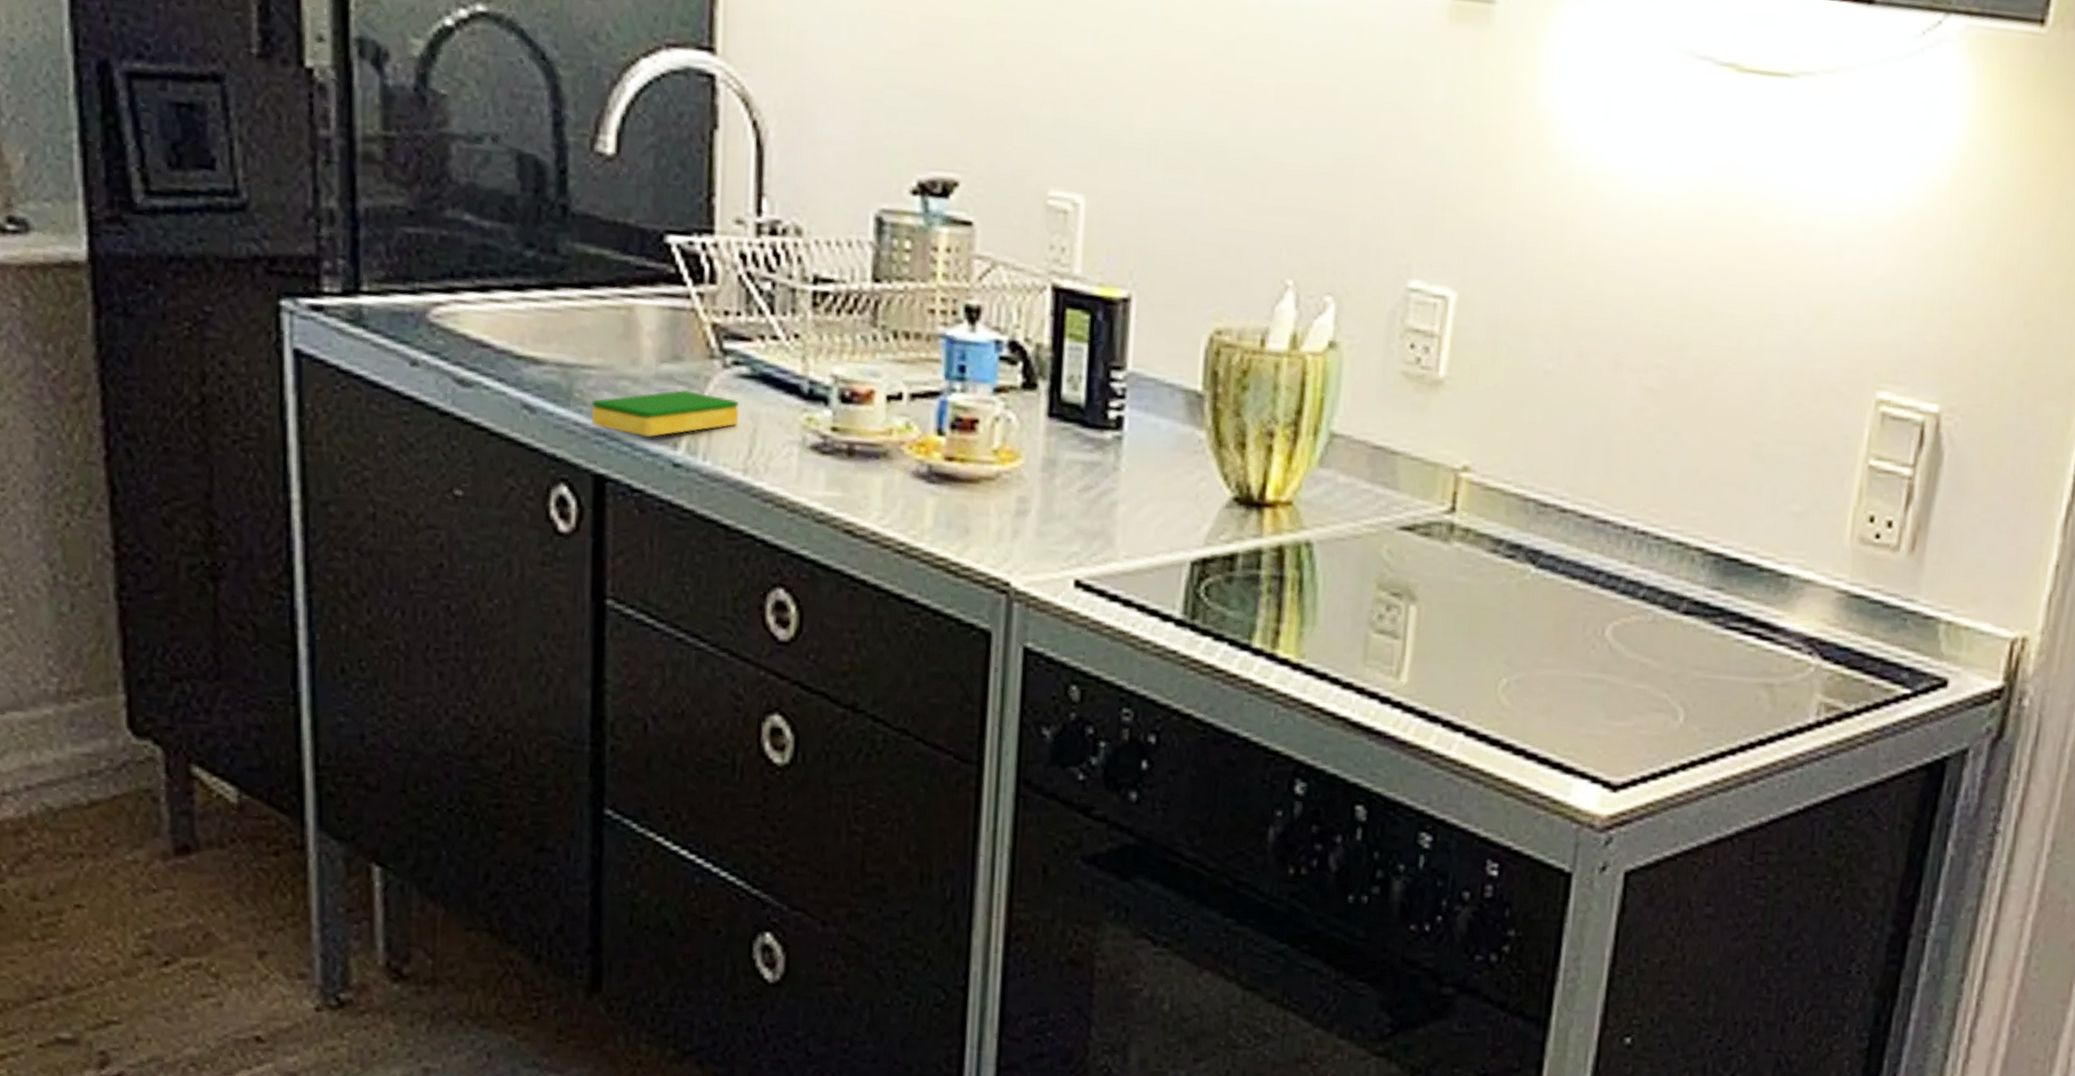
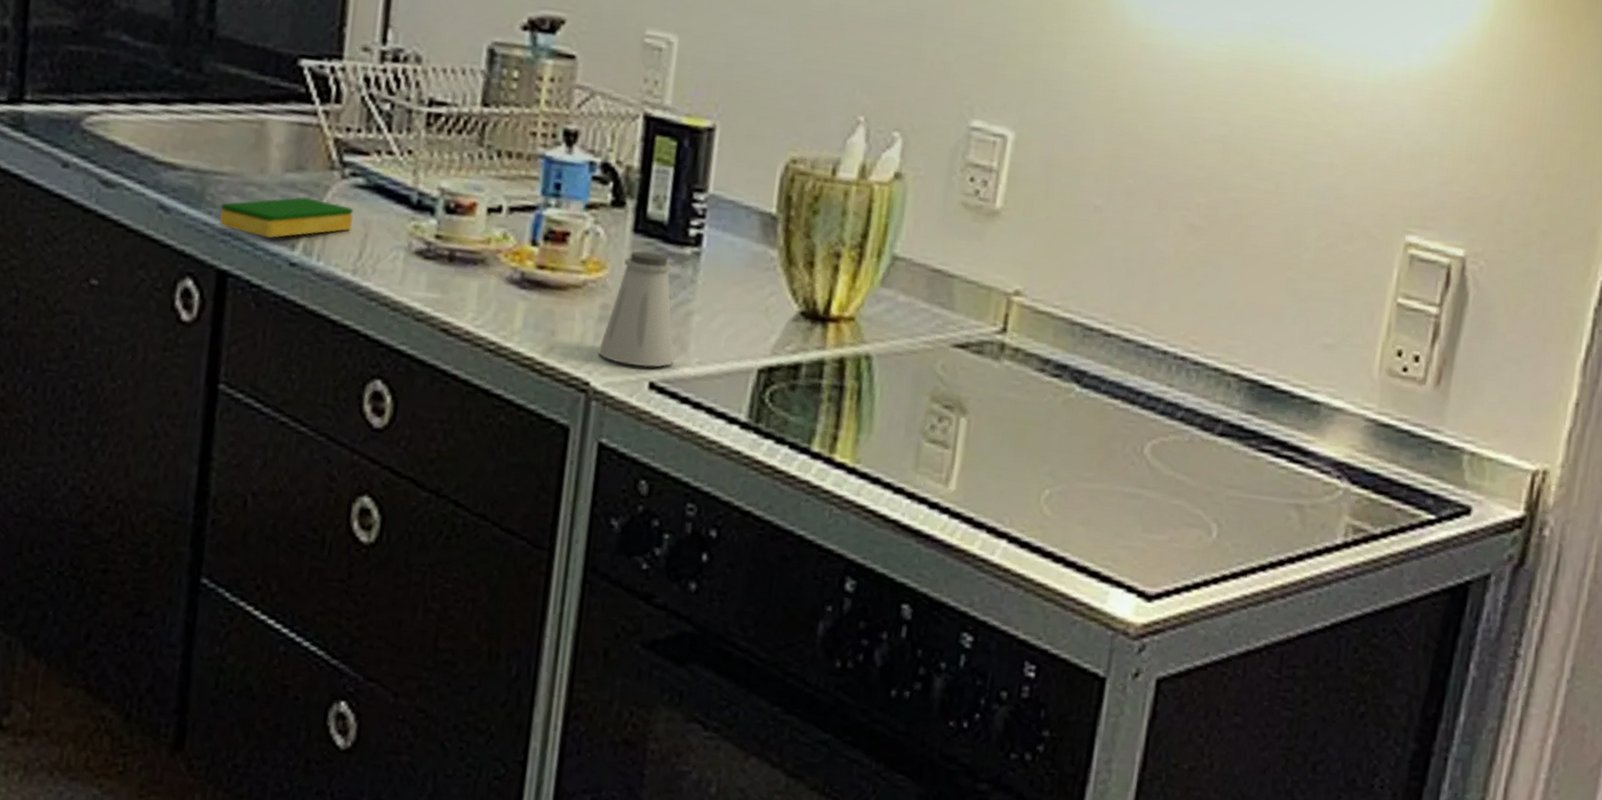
saltshaker: none [1017,436,1101,564] -> present [598,250,675,367]

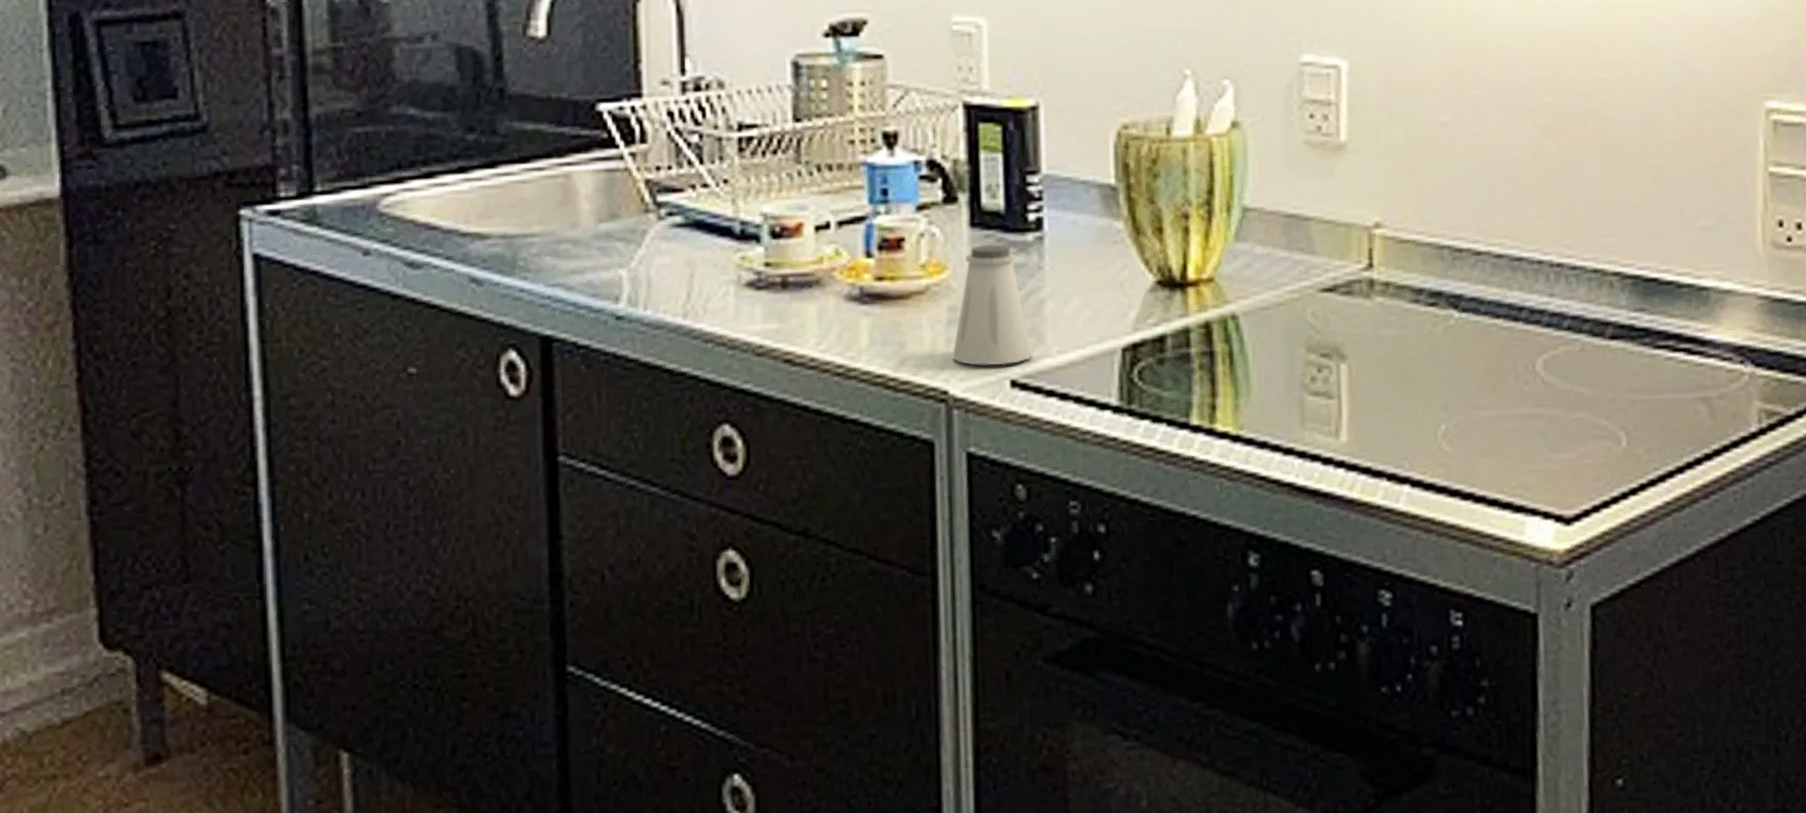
dish sponge: present [219,197,353,239] -> none [535,245,676,295]

